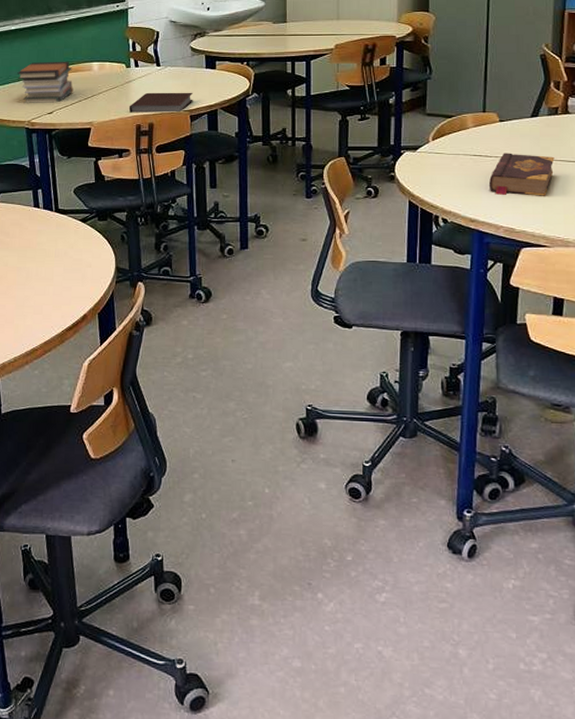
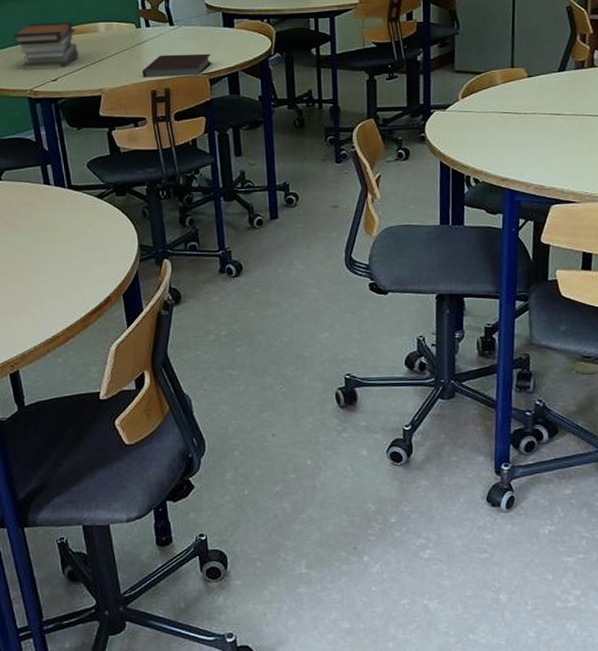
book: present [488,153,555,196] -> none [518,109,582,153]

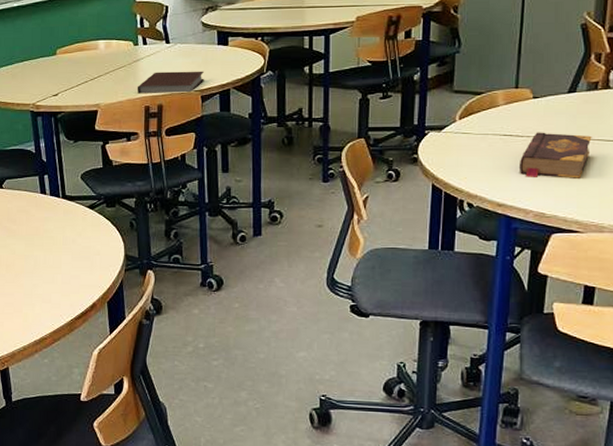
book stack: present [13,21,79,71] -> none [20,39,79,86]
book: none [518,109,582,153] -> present [518,132,592,179]

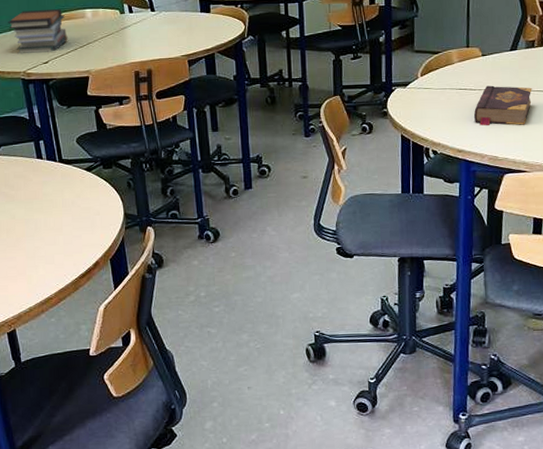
book stack: none [20,39,79,86] -> present [8,8,68,55]
notebook: present [137,71,205,94] -> none [126,37,190,60]

